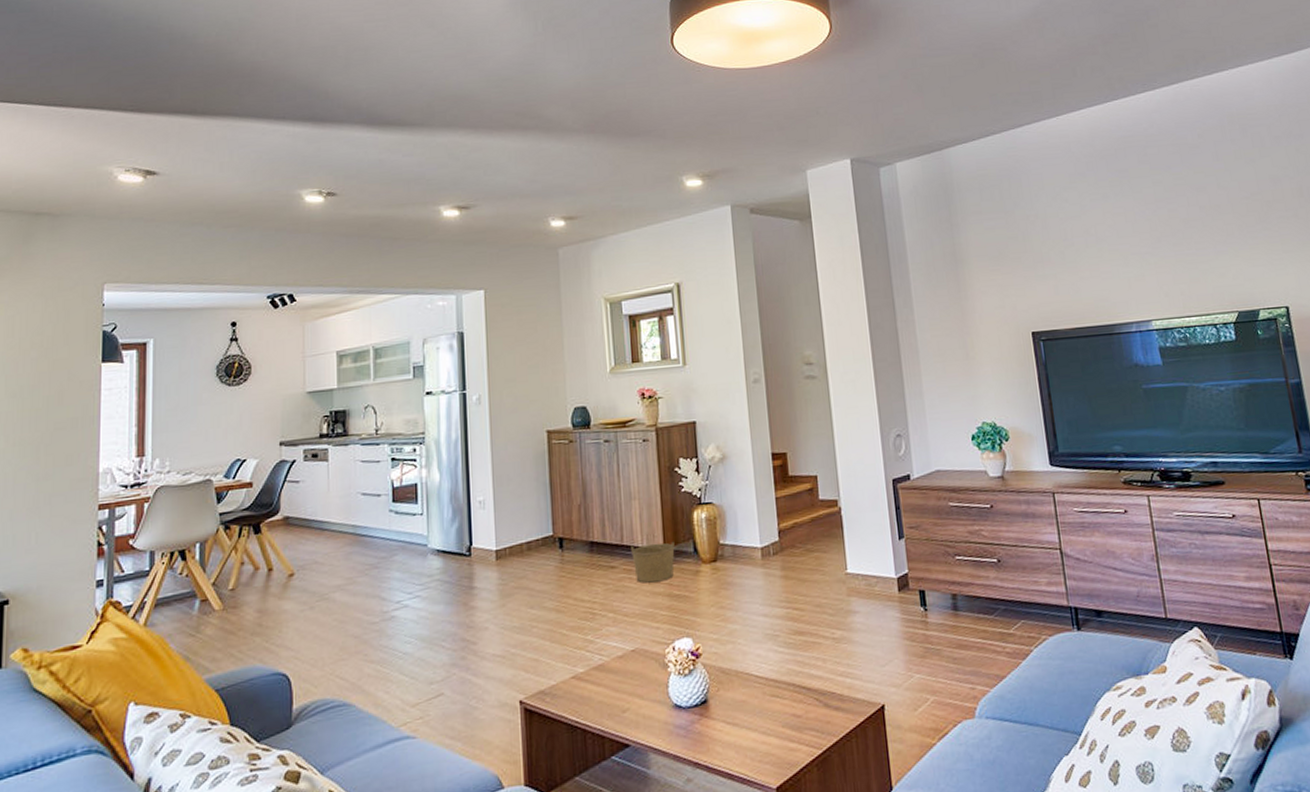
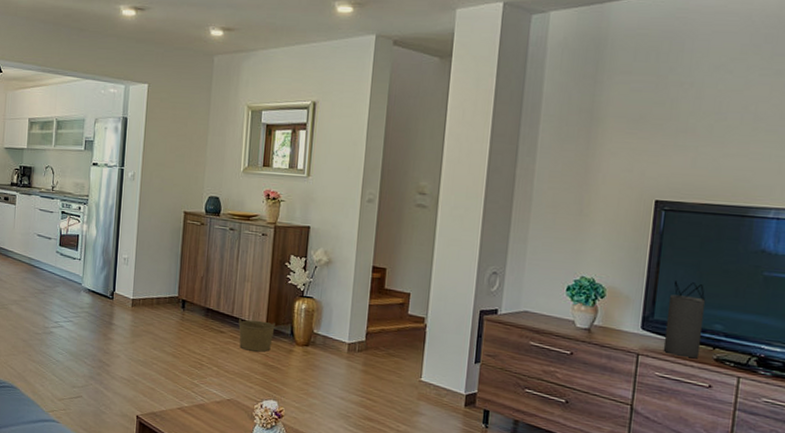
speaker: none [1067,408,1109,487] -> present [663,281,706,359]

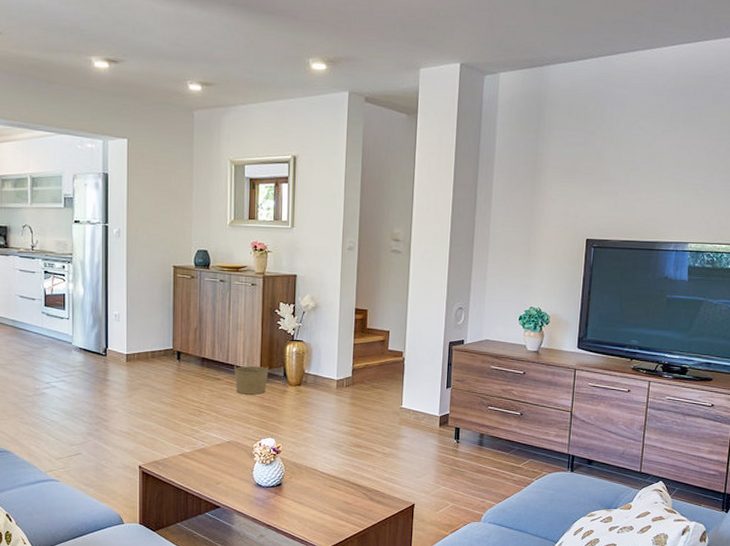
speaker: present [663,281,706,359] -> none [594,306,625,369]

